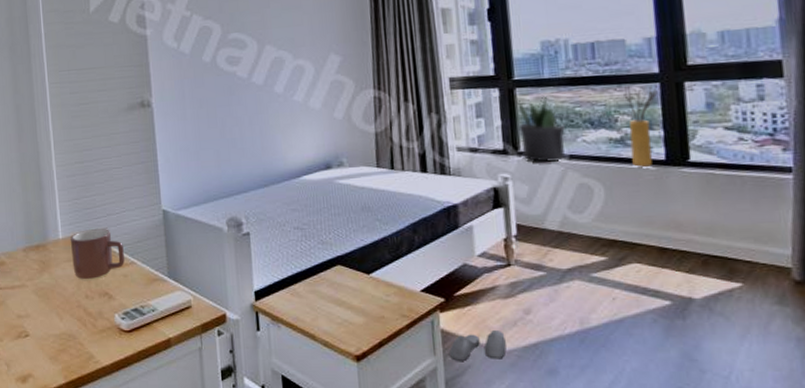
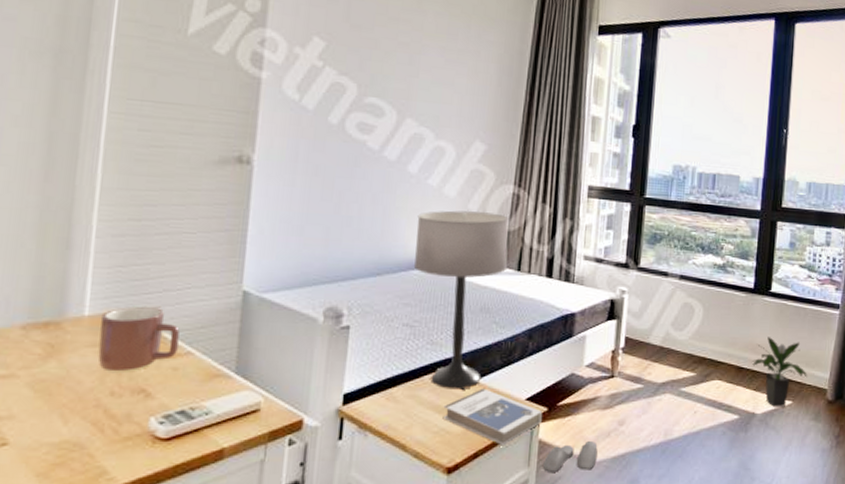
table lamp: none [290,118,381,284] -> present [413,210,509,390]
hardback book: none [343,282,440,336] -> present [442,388,542,446]
planter: present [517,95,565,163] -> none [641,215,681,280]
vase: present [624,83,662,167] -> none [728,216,761,293]
potted plant: none [679,212,759,290] -> present [752,337,807,407]

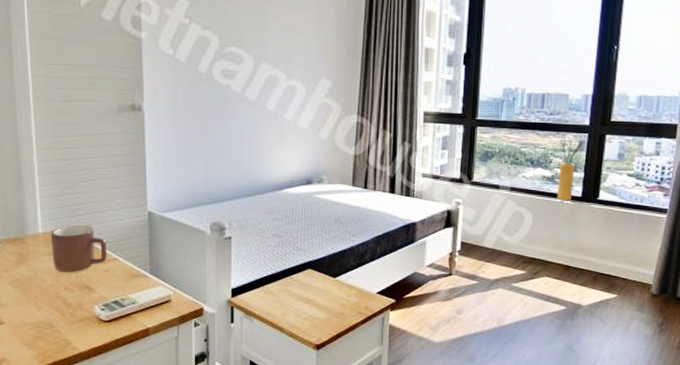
table lamp: present [413,210,509,390] -> none [277,140,356,285]
hardback book: present [442,388,542,446] -> none [310,284,391,329]
slippers: present [542,441,598,474] -> none [393,326,439,351]
vase: none [728,216,761,293] -> present [557,132,590,201]
potted plant: present [752,337,807,407] -> none [579,239,633,300]

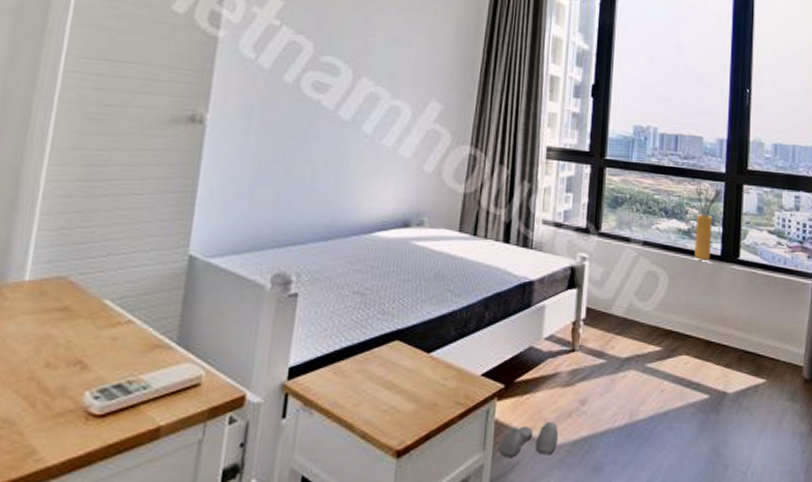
mug: present [51,225,107,275] -> none [34,270,122,344]
slippers: none [393,326,439,351] -> present [498,422,558,458]

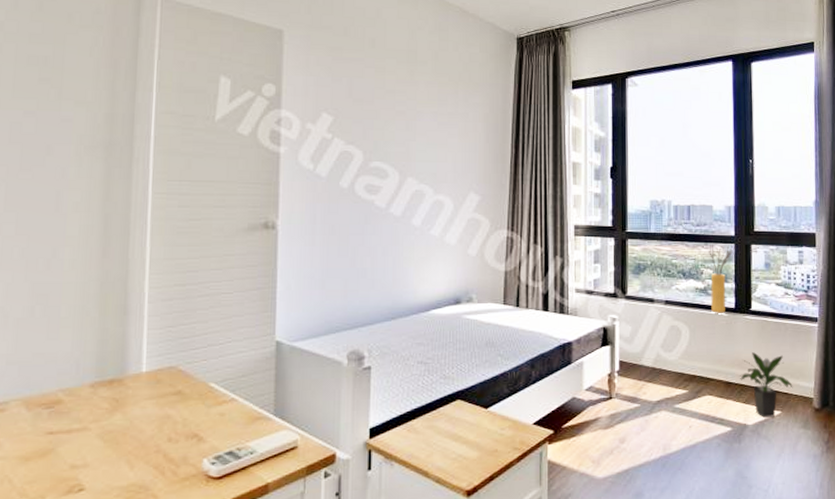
slippers: present [498,422,558,458] -> none [553,459,603,491]
potted plant: none [722,308,781,386] -> present [740,352,793,418]

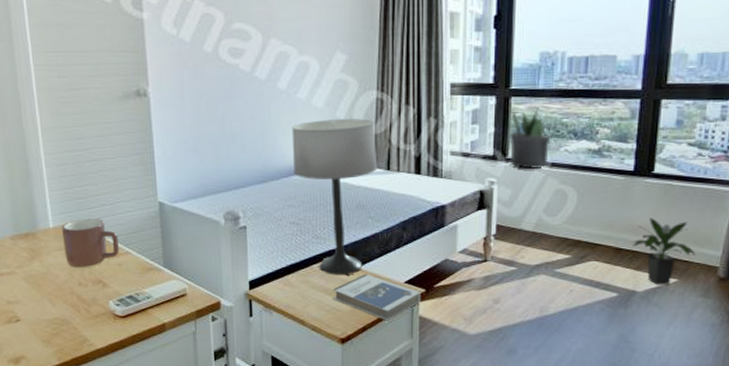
mug: none [155,360,224,422] -> present [62,218,119,270]
table lamp: none [423,256,507,419] -> present [291,119,378,275]
hardback book: none [459,416,549,468] -> present [332,274,420,321]
planter: none [627,248,663,306] -> present [509,106,551,169]
vase: present [709,243,736,313] -> none [605,98,642,176]

